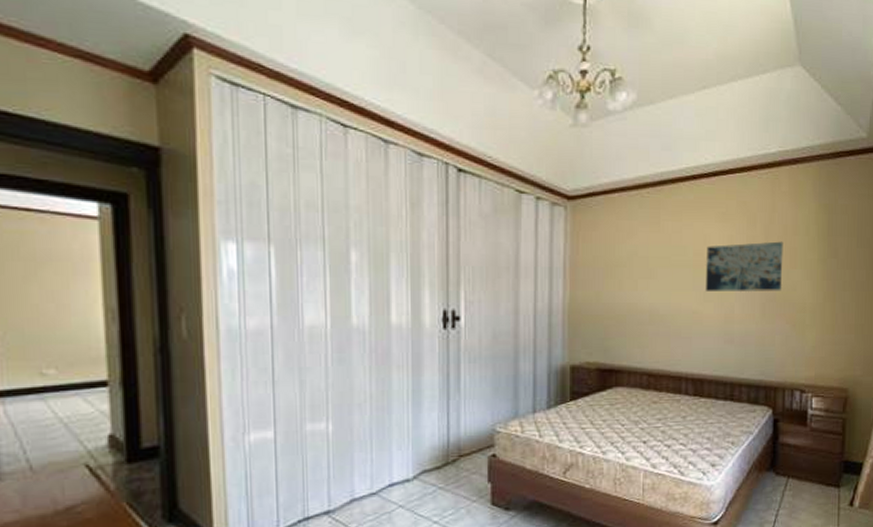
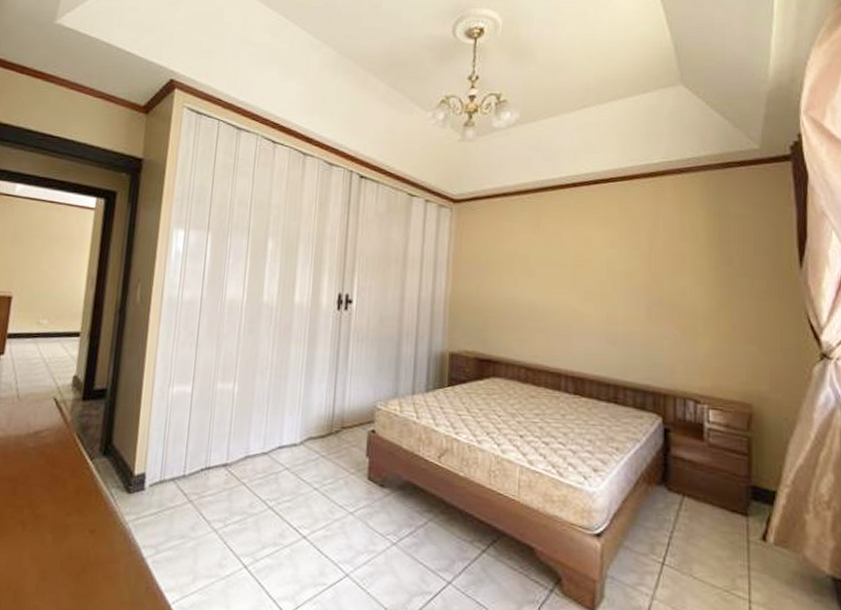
wall art: present [706,241,784,291] -> none [587,246,670,296]

